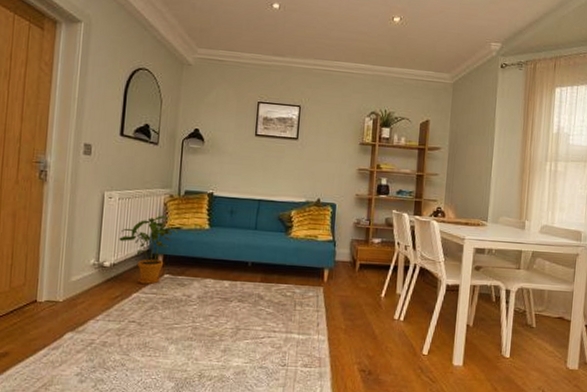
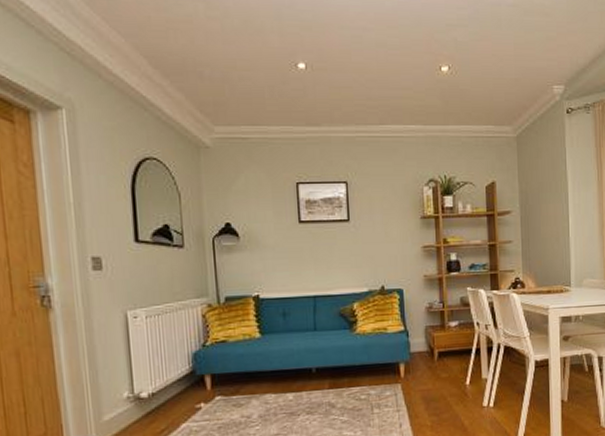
house plant: present [119,216,178,284] -> none [154,330,224,411]

